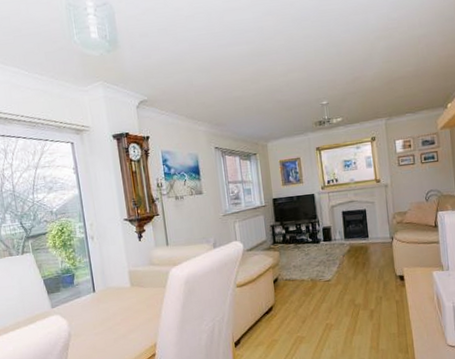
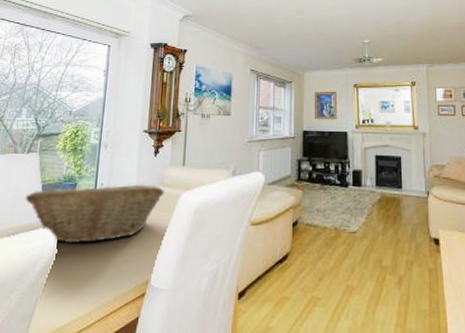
fruit basket: none [31,265,155,325] -> present [25,183,164,244]

